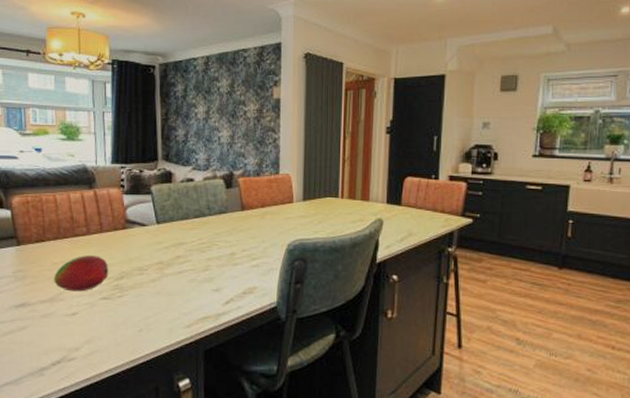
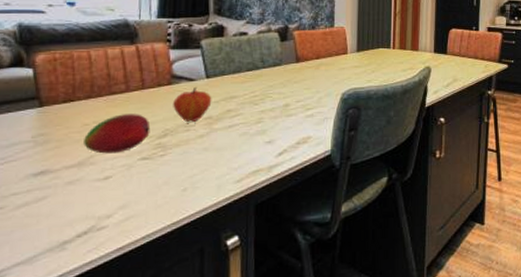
fruit: none [128,231,163,266] -> present [173,86,212,122]

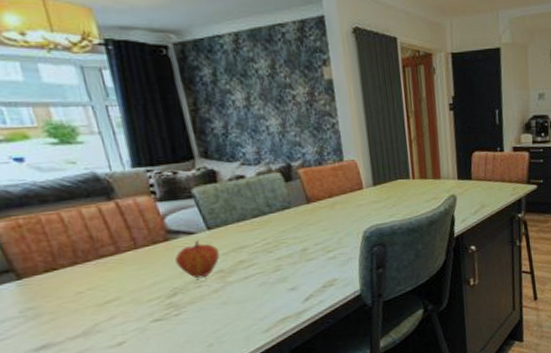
fruit: present [84,114,151,154] -> none [82,275,157,321]

